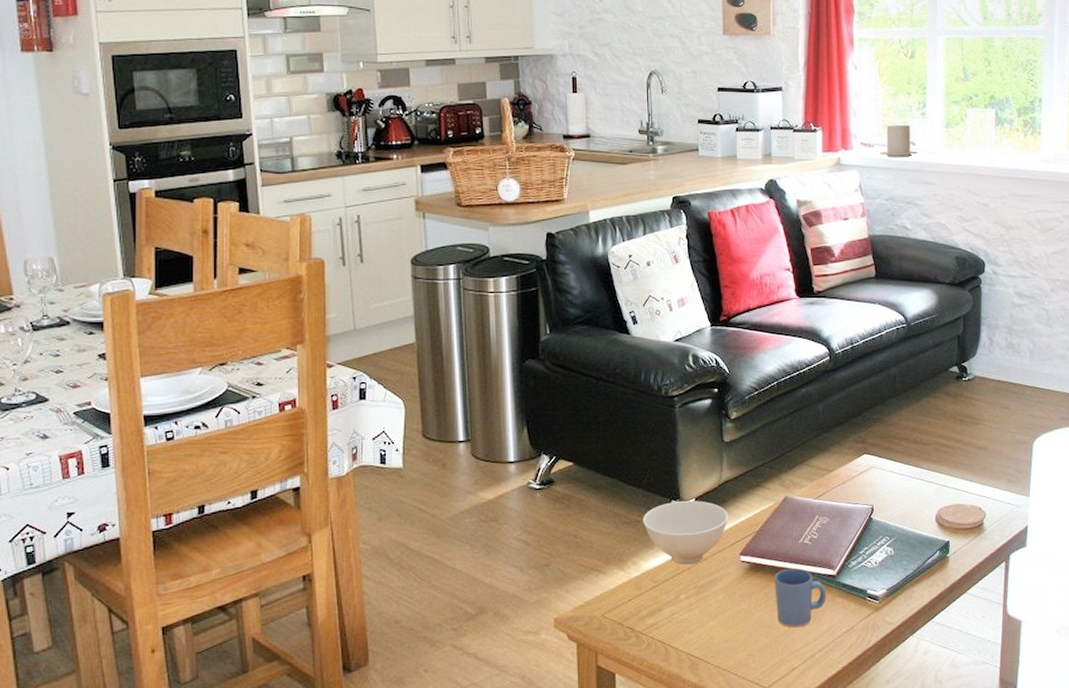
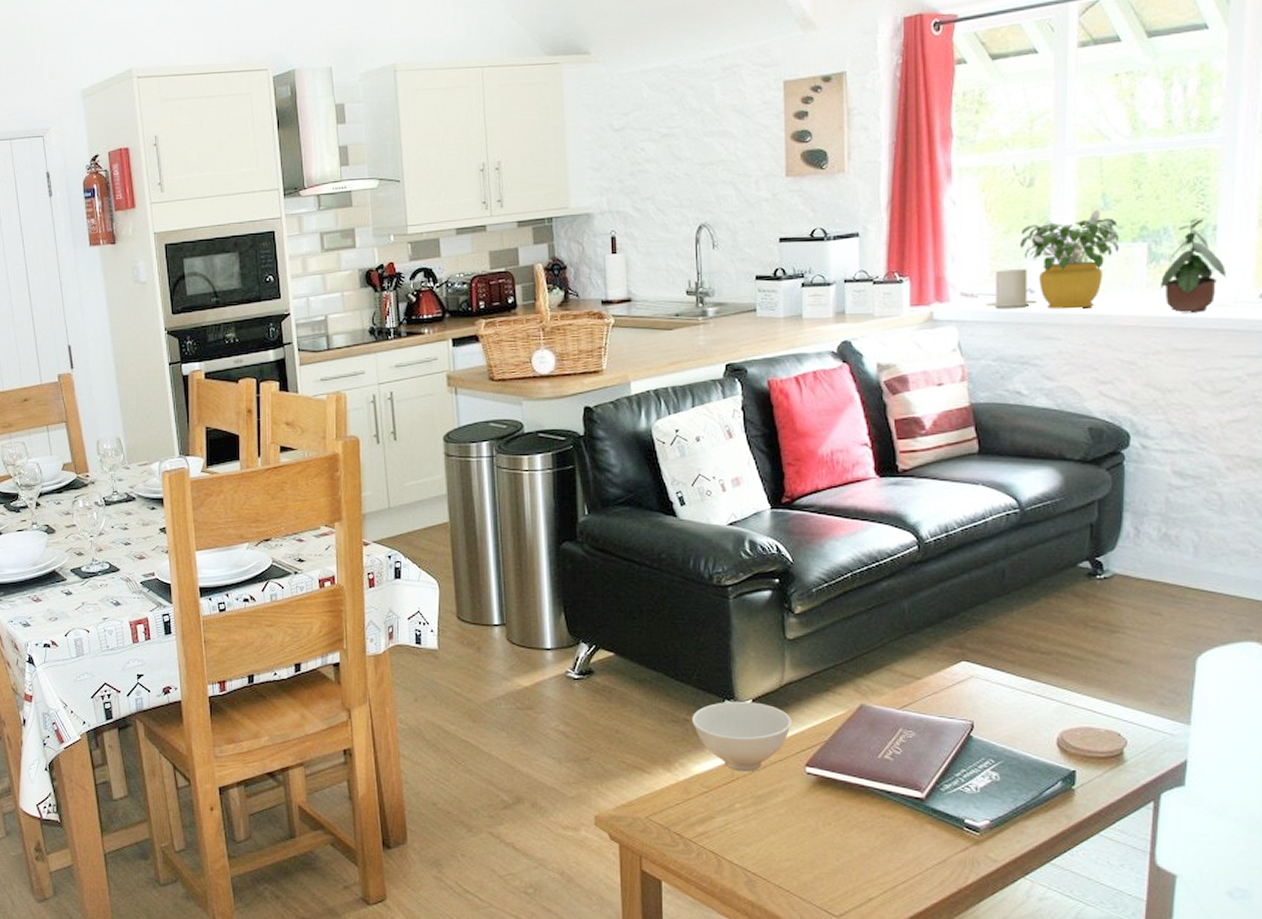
mug: present [775,568,827,628] -> none [847,785,912,853]
potted flower: none [904,80,976,160] -> present [1019,209,1120,310]
potted plant: none [1005,91,1048,166] -> present [1161,217,1226,313]

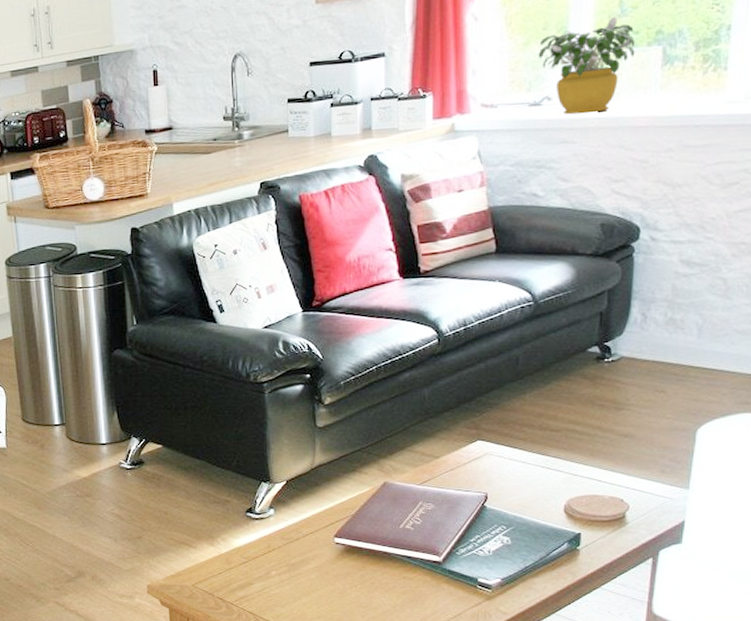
bowl: present [692,701,792,772] -> none [232,482,322,544]
candle: present [986,269,1036,310] -> none [505,78,553,118]
potted plant: present [1161,217,1226,313] -> none [674,19,738,111]

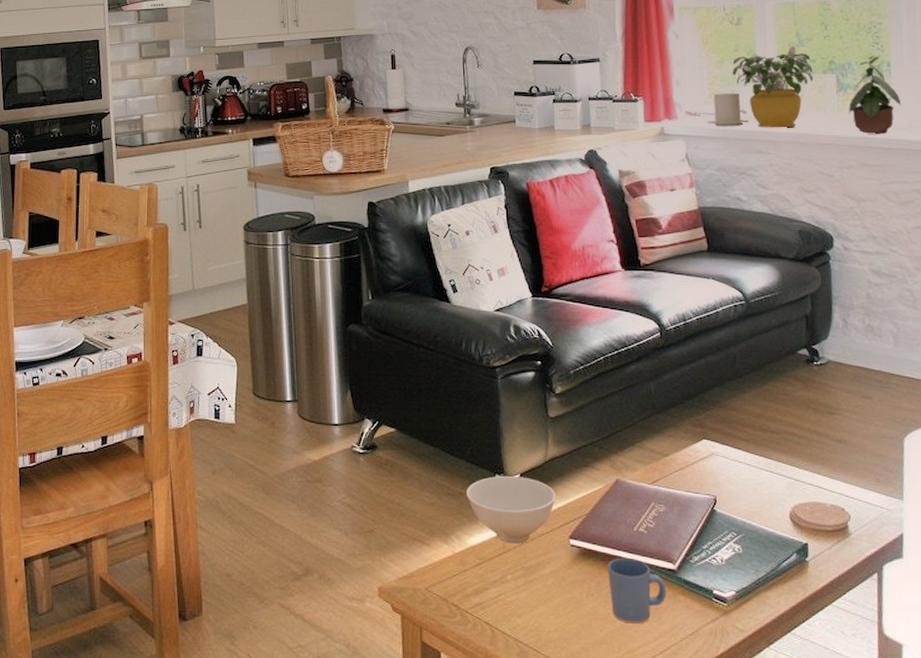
bowl: none [232,482,322,544] -> present [466,475,556,544]
mug: none [372,552,430,610] -> present [608,557,667,624]
candle: none [505,78,553,118] -> present [707,93,749,127]
potted plant: none [674,19,738,111] -> present [849,55,901,134]

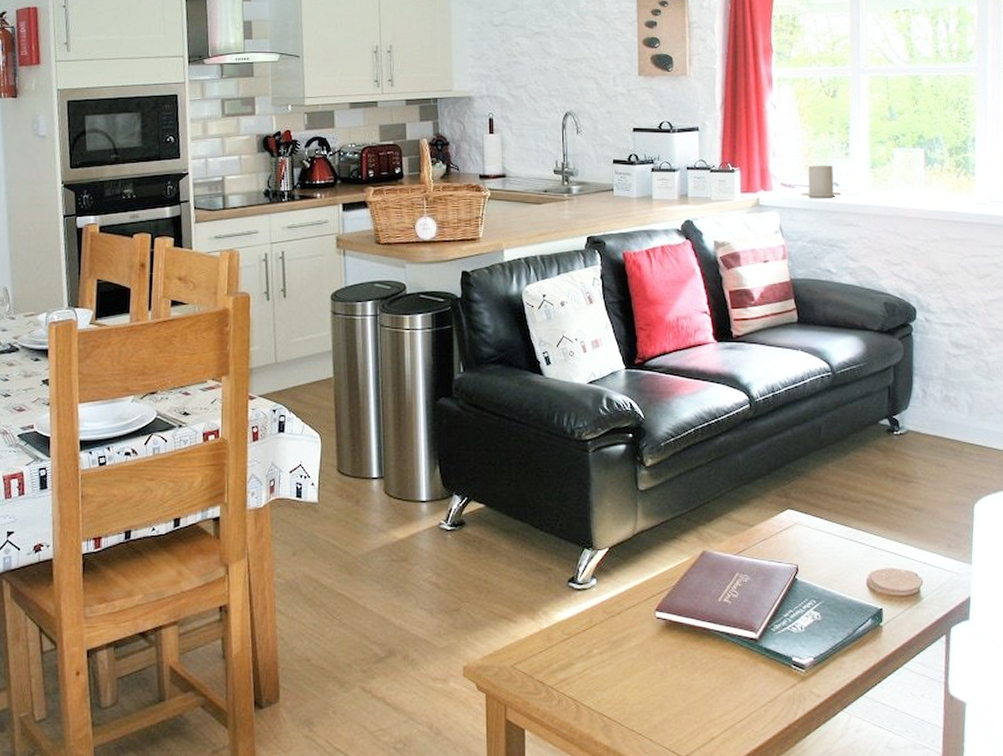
bowl: present [466,475,556,544] -> none [555,549,643,618]
mug: present [608,557,667,624] -> none [692,628,748,693]
potted flower: present [732,45,814,128] -> none [826,119,903,201]
potted plant: present [849,55,901,134] -> none [935,131,983,208]

